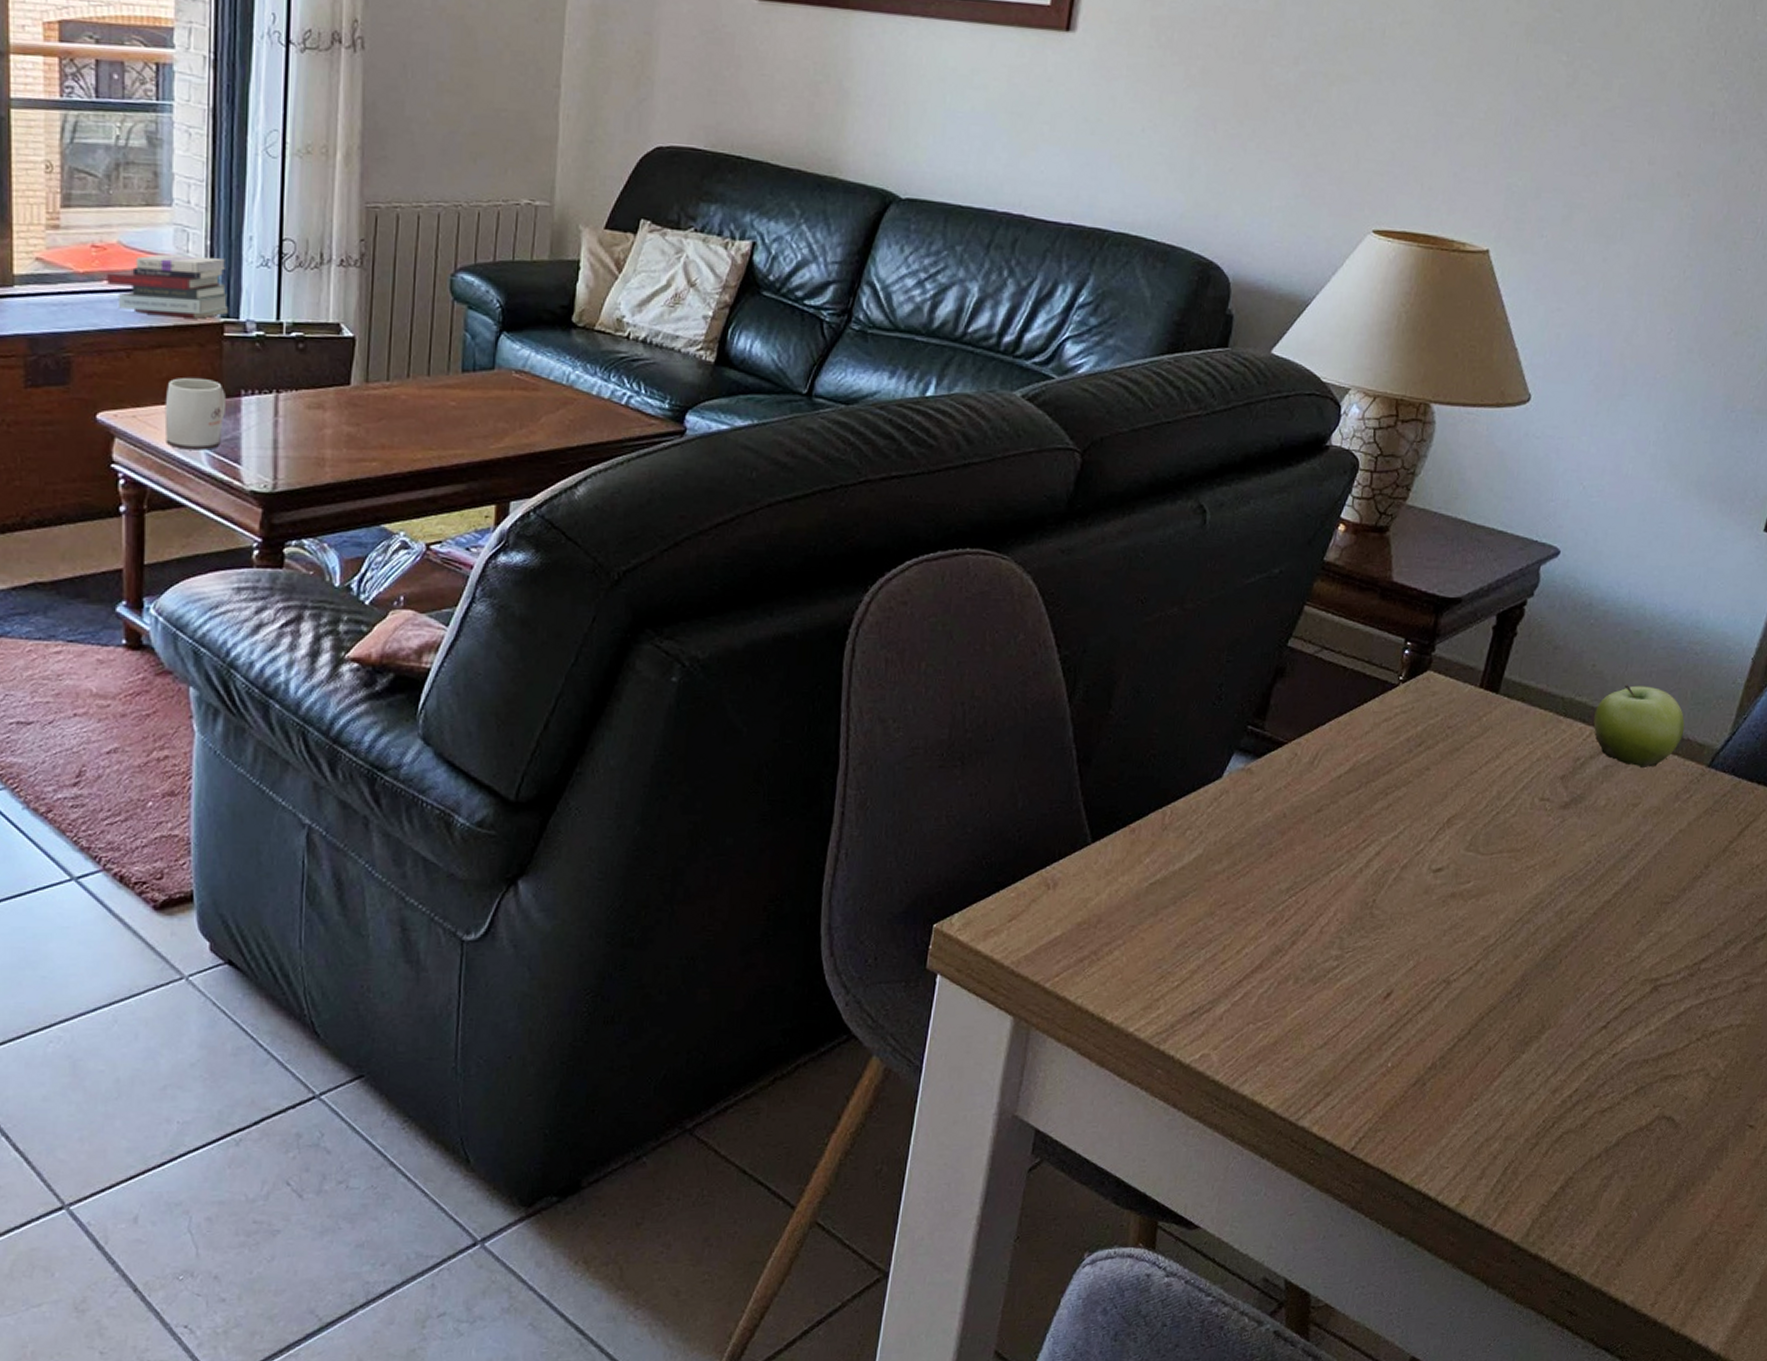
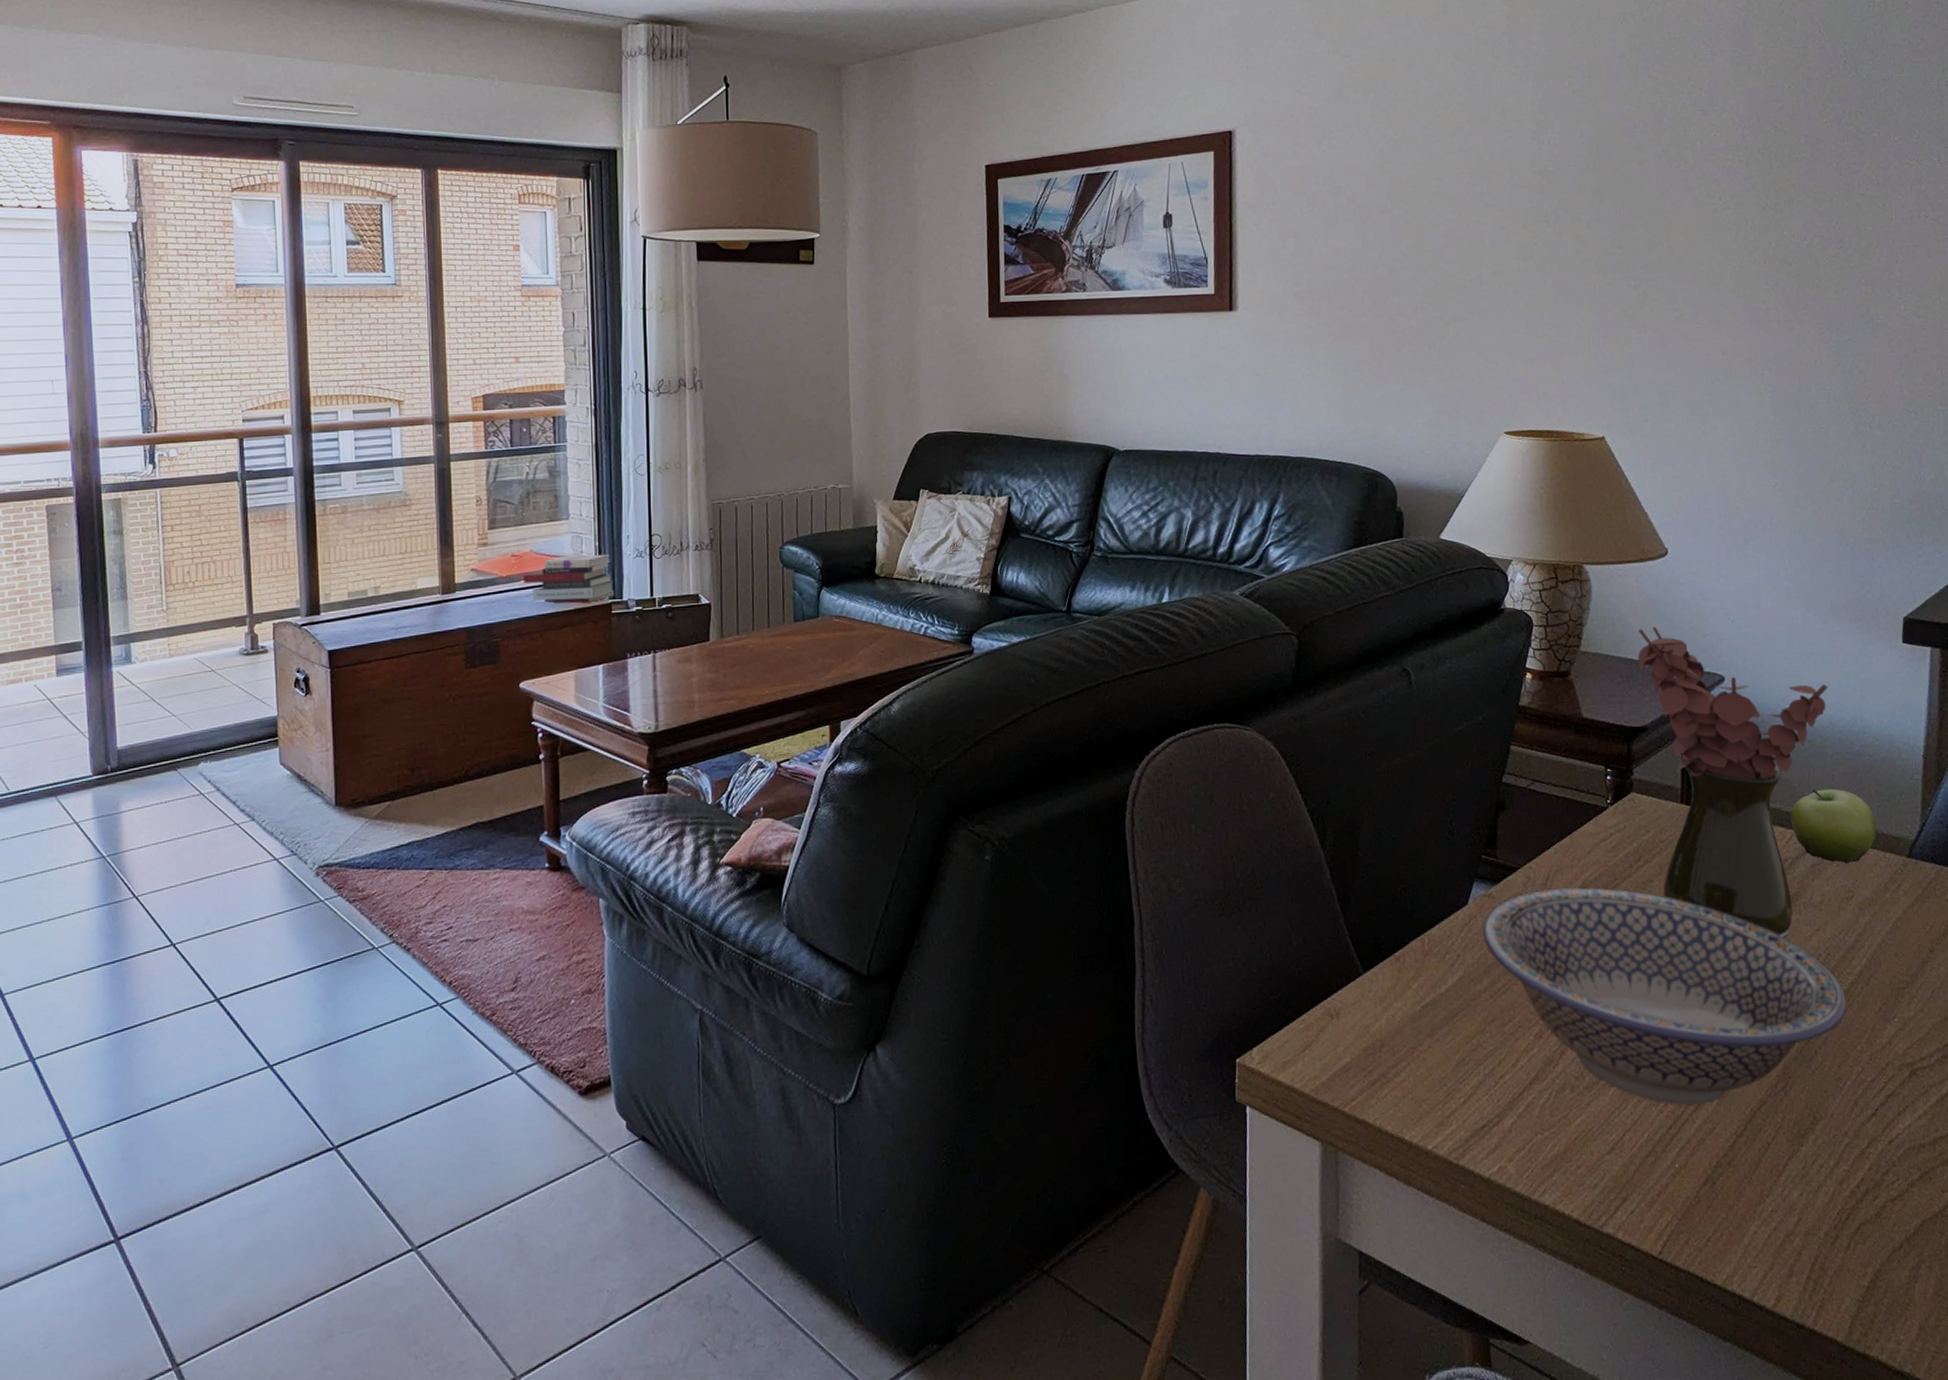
mug: present [164,377,227,451] -> none [570,647,617,705]
bowl: none [1232,768,1606,1007] -> present [1482,887,1847,1106]
vase: none [1438,484,1671,842] -> present [1637,626,1829,939]

